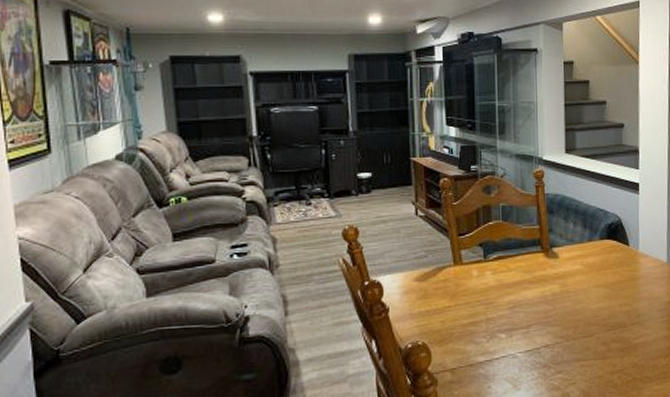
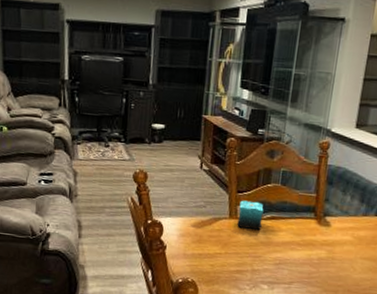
candle: none [463,242,489,274] -> present [237,200,264,230]

